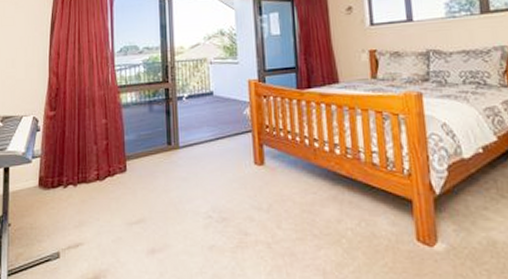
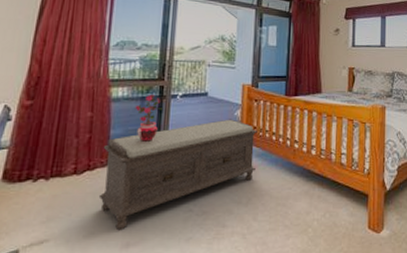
bench: none [120,118,273,236] -> present [98,119,257,231]
potted plant: none [144,97,170,147] -> present [135,94,162,143]

